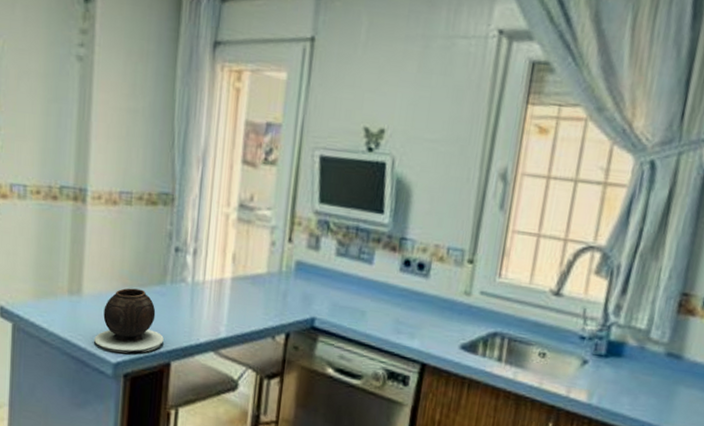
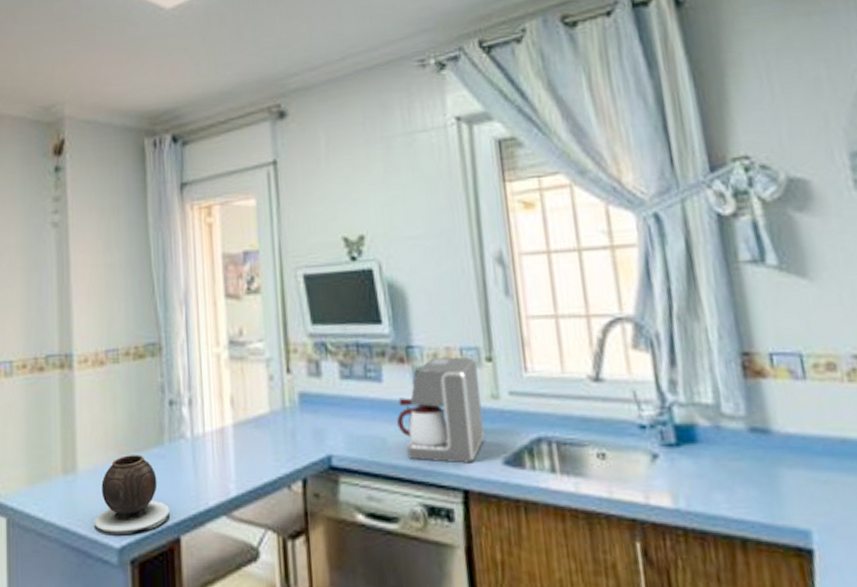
coffee maker: none [378,251,460,343] -> present [397,357,485,464]

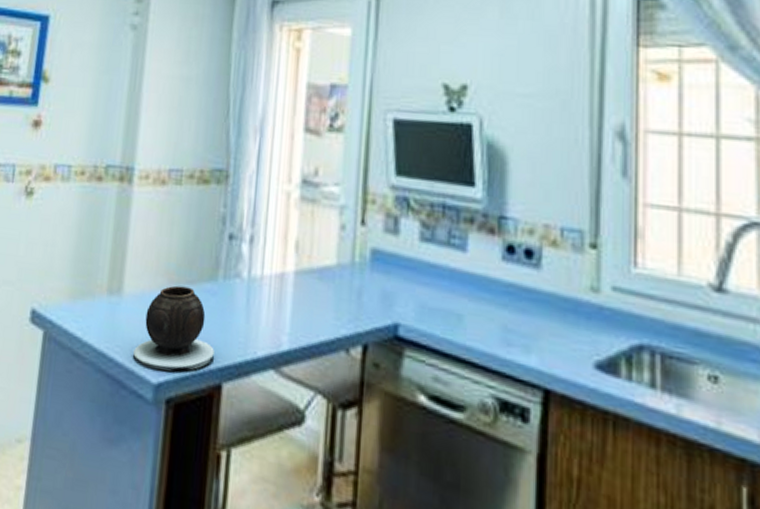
coffee maker: present [397,357,485,464] -> none [478,234,579,360]

